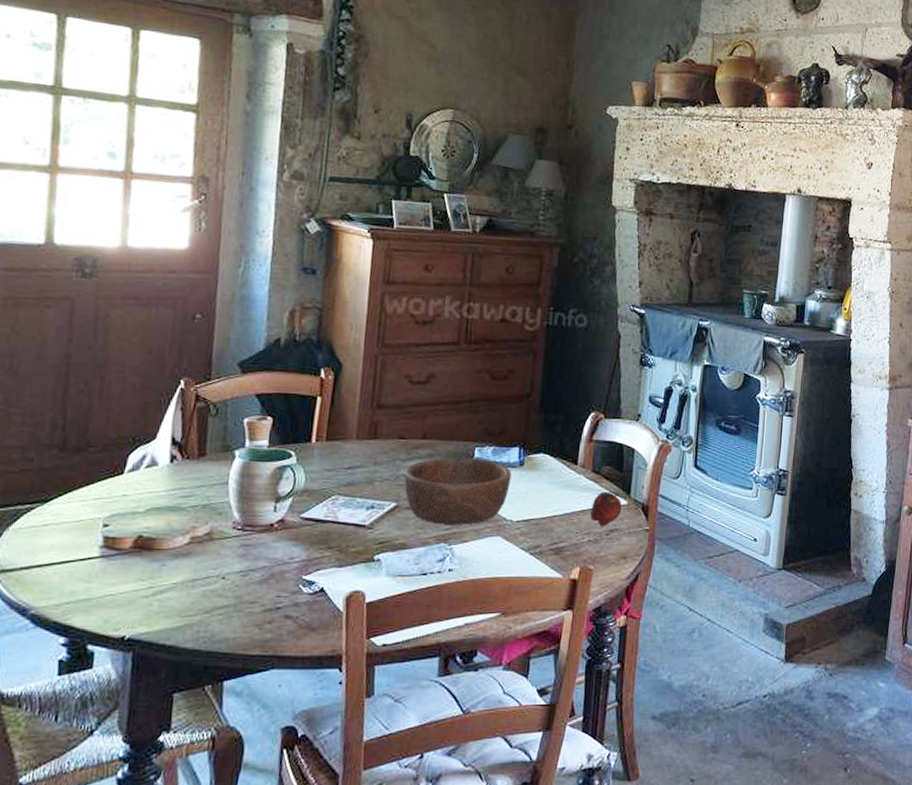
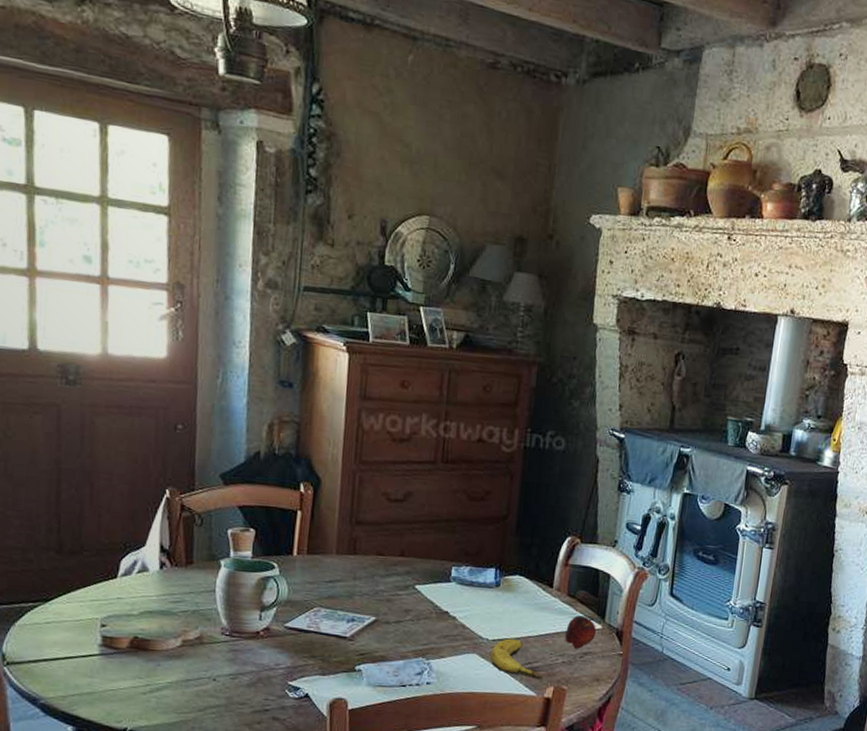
wooden bowl: present [404,457,512,525] -> none [382,575,488,641]
banana: none [515,519,570,560] -> present [490,638,544,679]

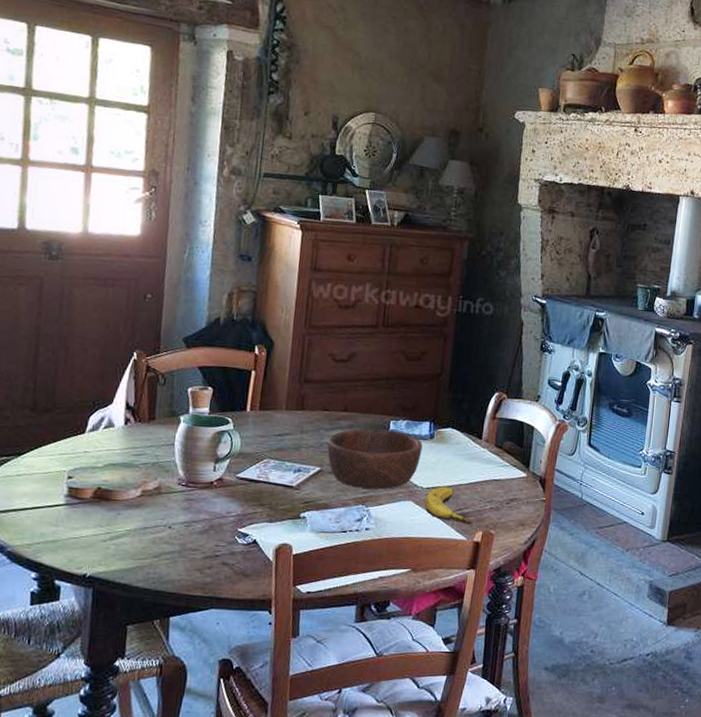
wooden bowl: none [382,575,488,641] -> present [327,428,423,490]
apple: present [565,615,597,649] -> none [493,464,522,496]

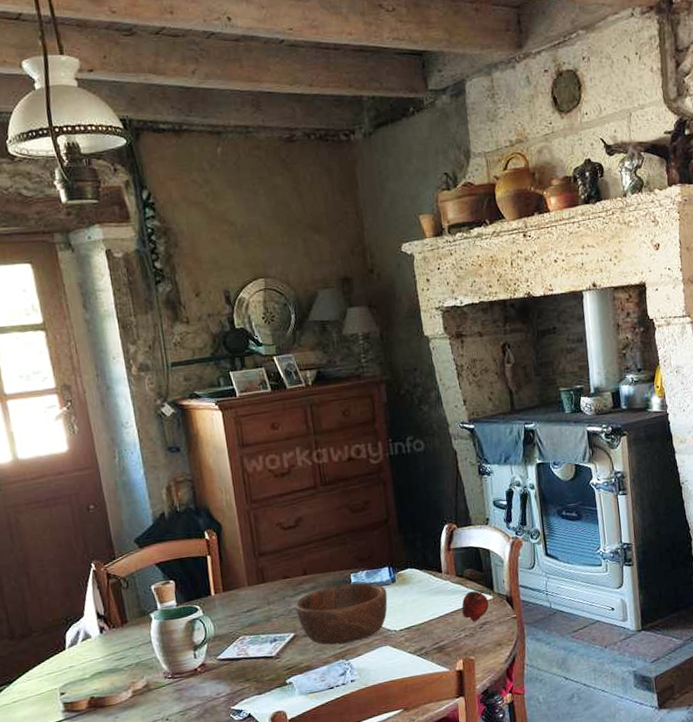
banana: present [425,486,473,524] -> none [401,625,452,657]
apple: none [493,464,522,496] -> present [461,590,489,622]

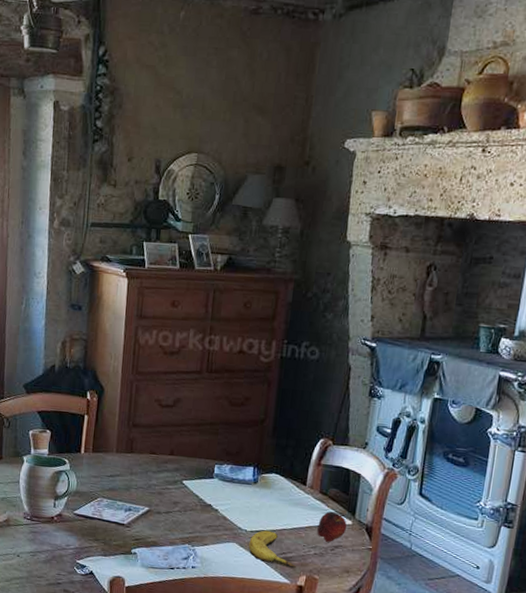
wooden bowl: present [295,582,388,645] -> none [155,472,247,531]
banana: none [401,625,452,657] -> present [248,530,297,568]

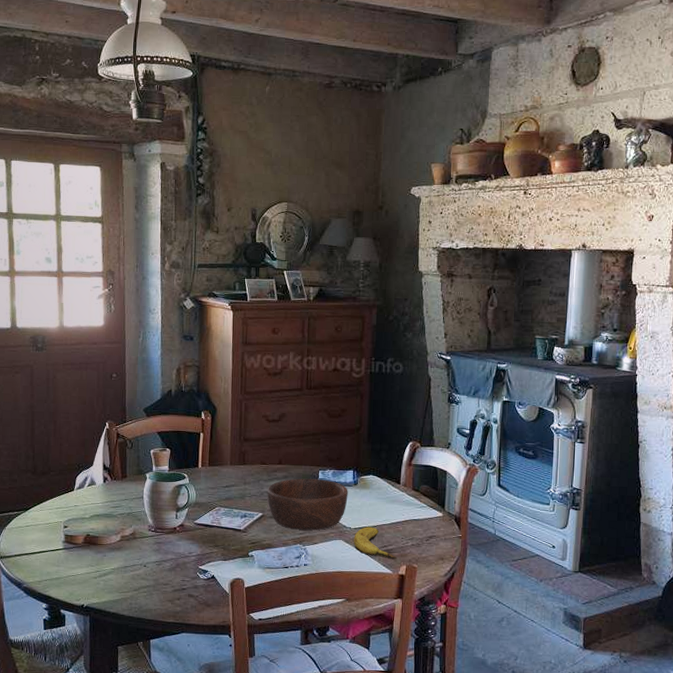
wooden bowl: none [155,472,247,531] -> present [267,478,348,531]
apple: present [317,511,347,542] -> none [413,506,439,533]

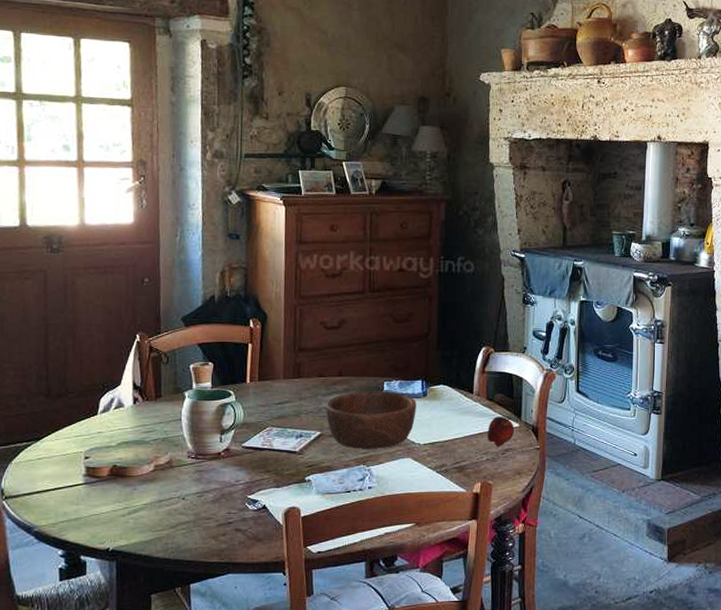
banana: present [353,526,398,560] -> none [423,442,471,477]
apple: none [413,506,439,533] -> present [487,416,515,446]

